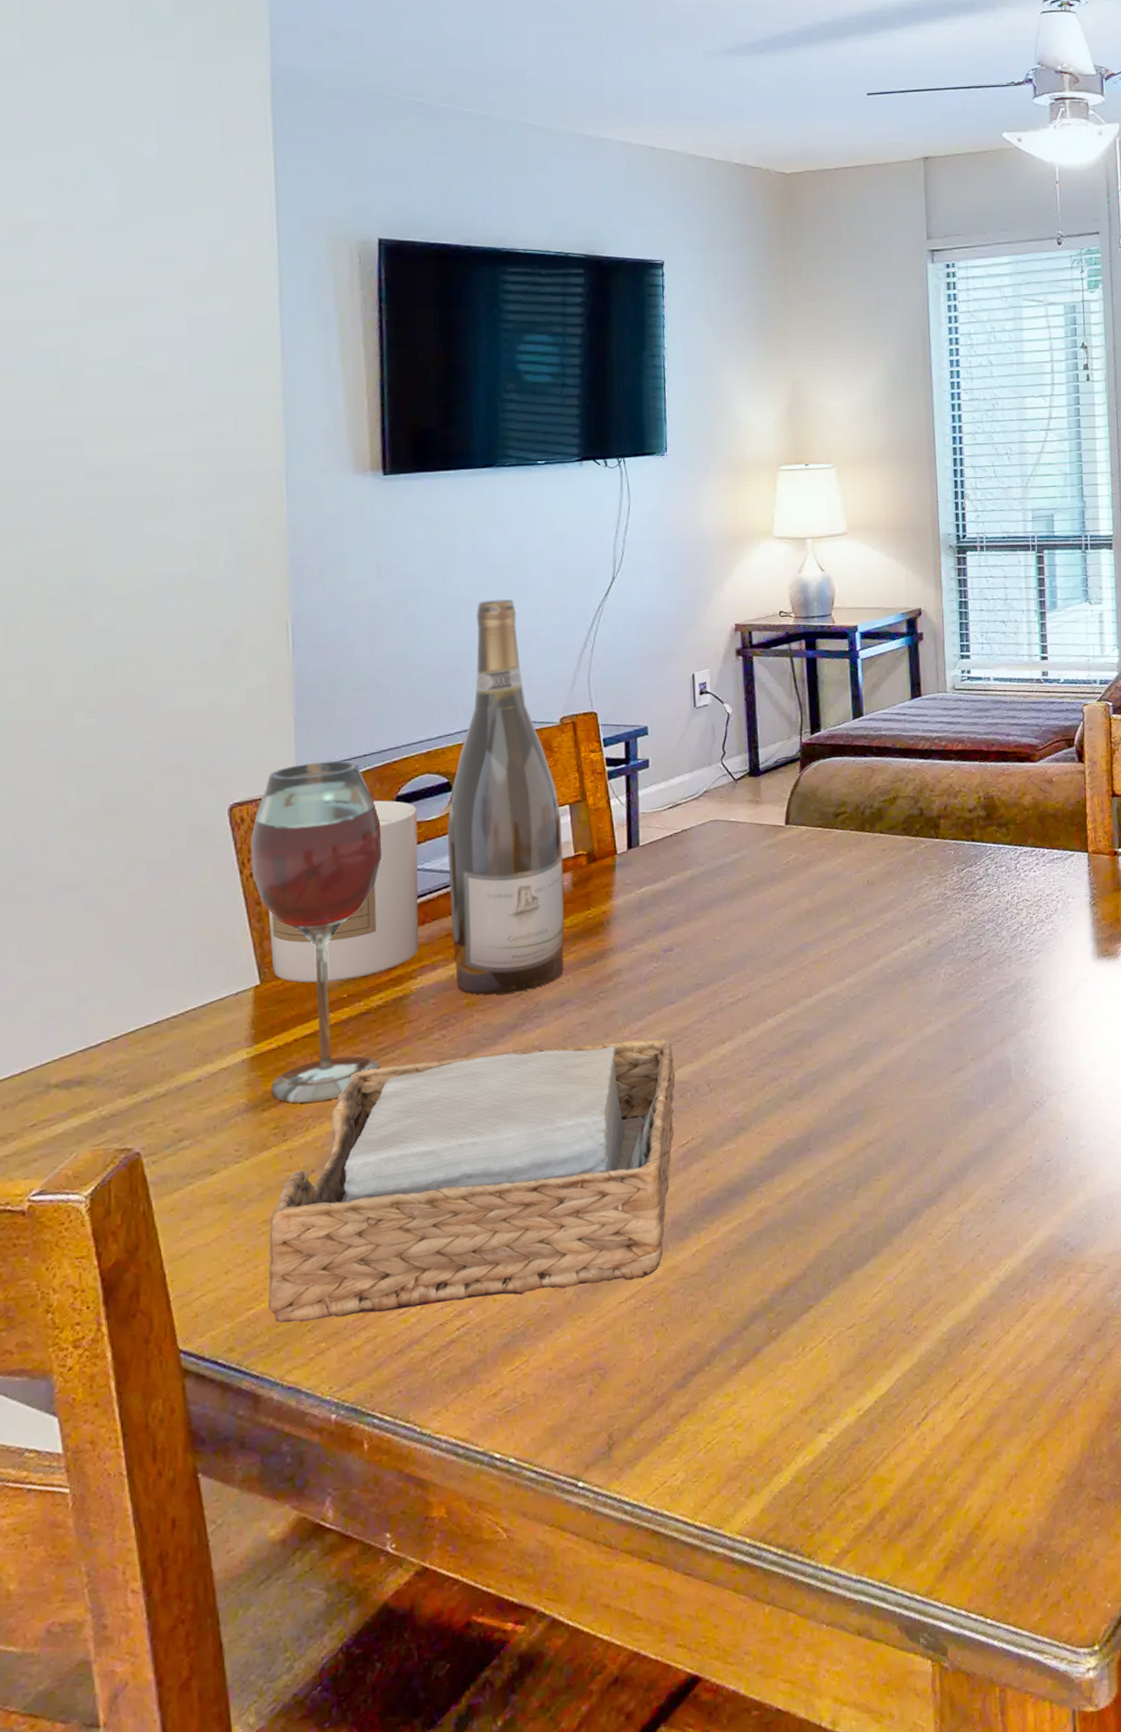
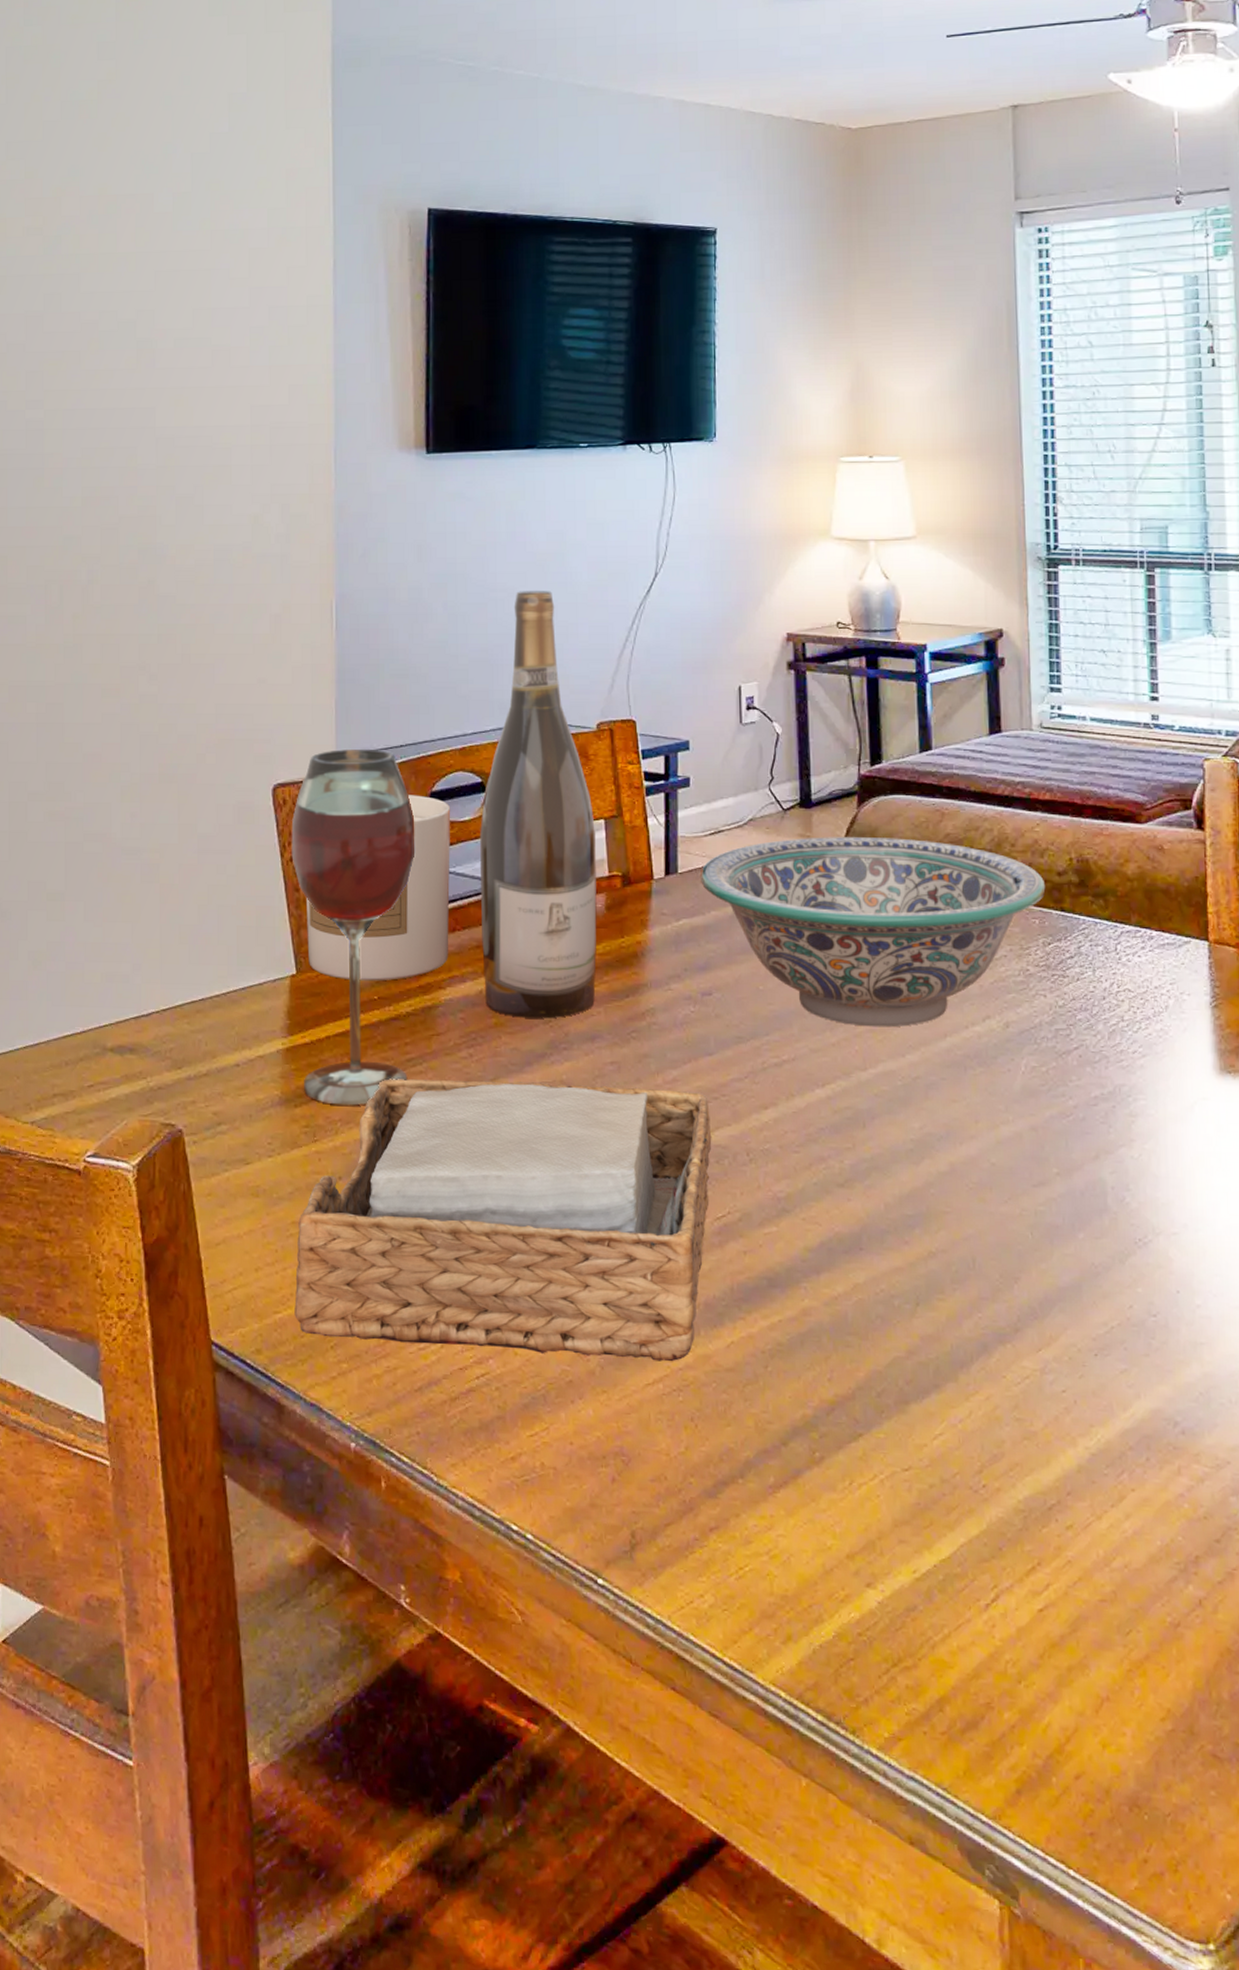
decorative bowl: none [659,794,959,960] -> present [699,837,1046,1028]

